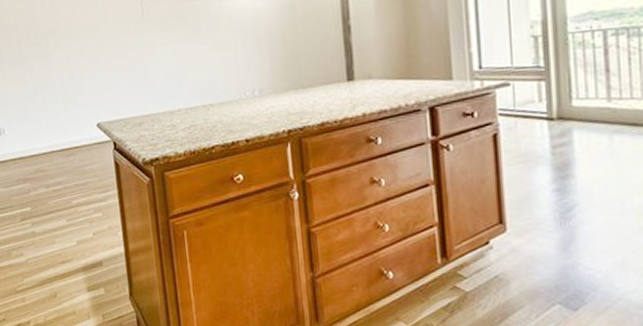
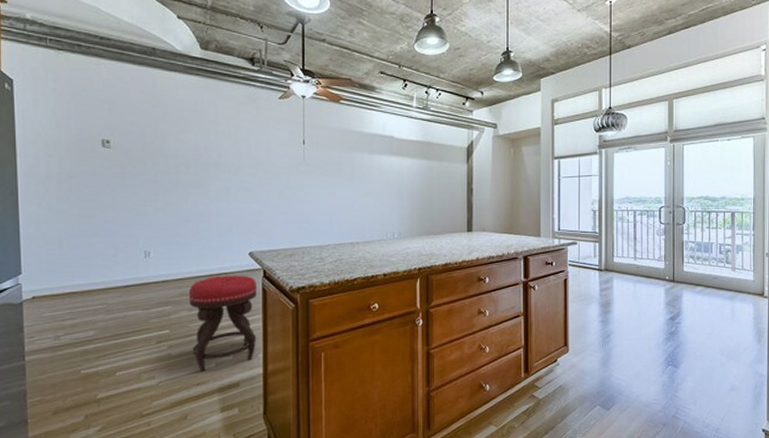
stool: none [43,148,115,250] -> present [188,275,258,372]

